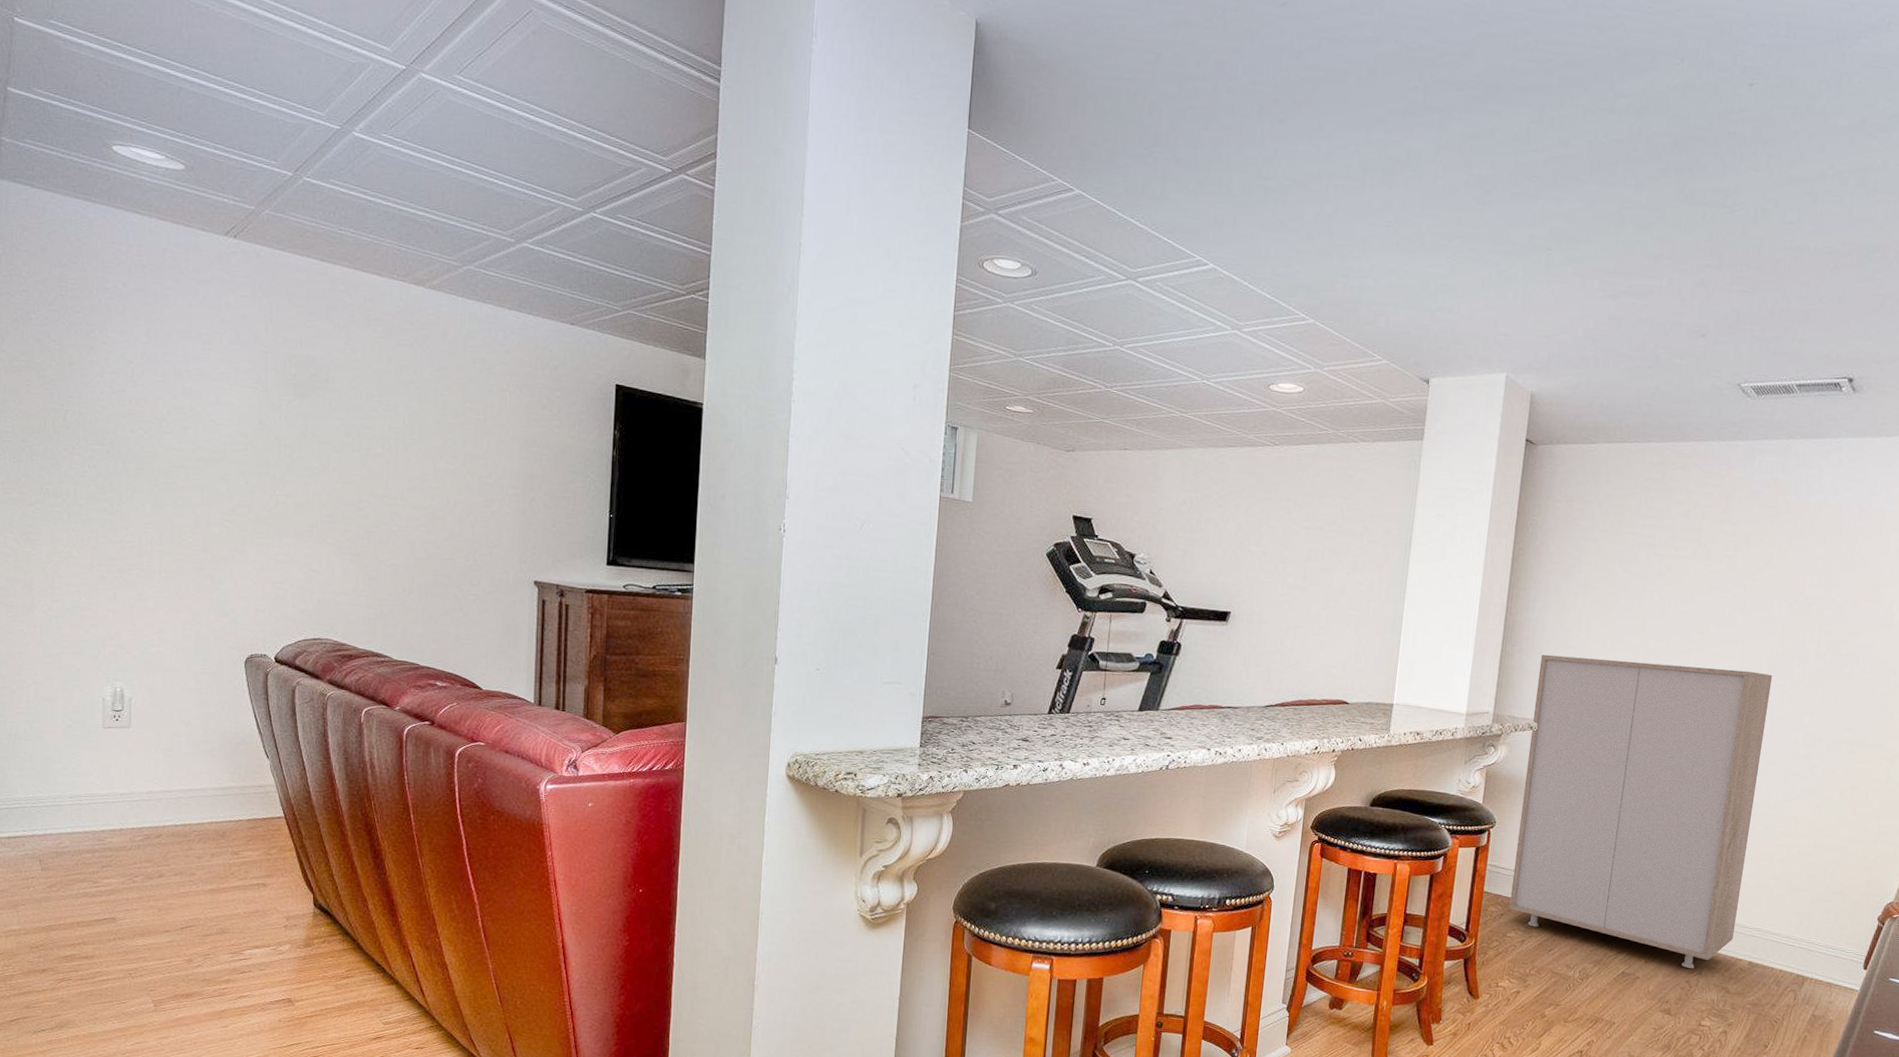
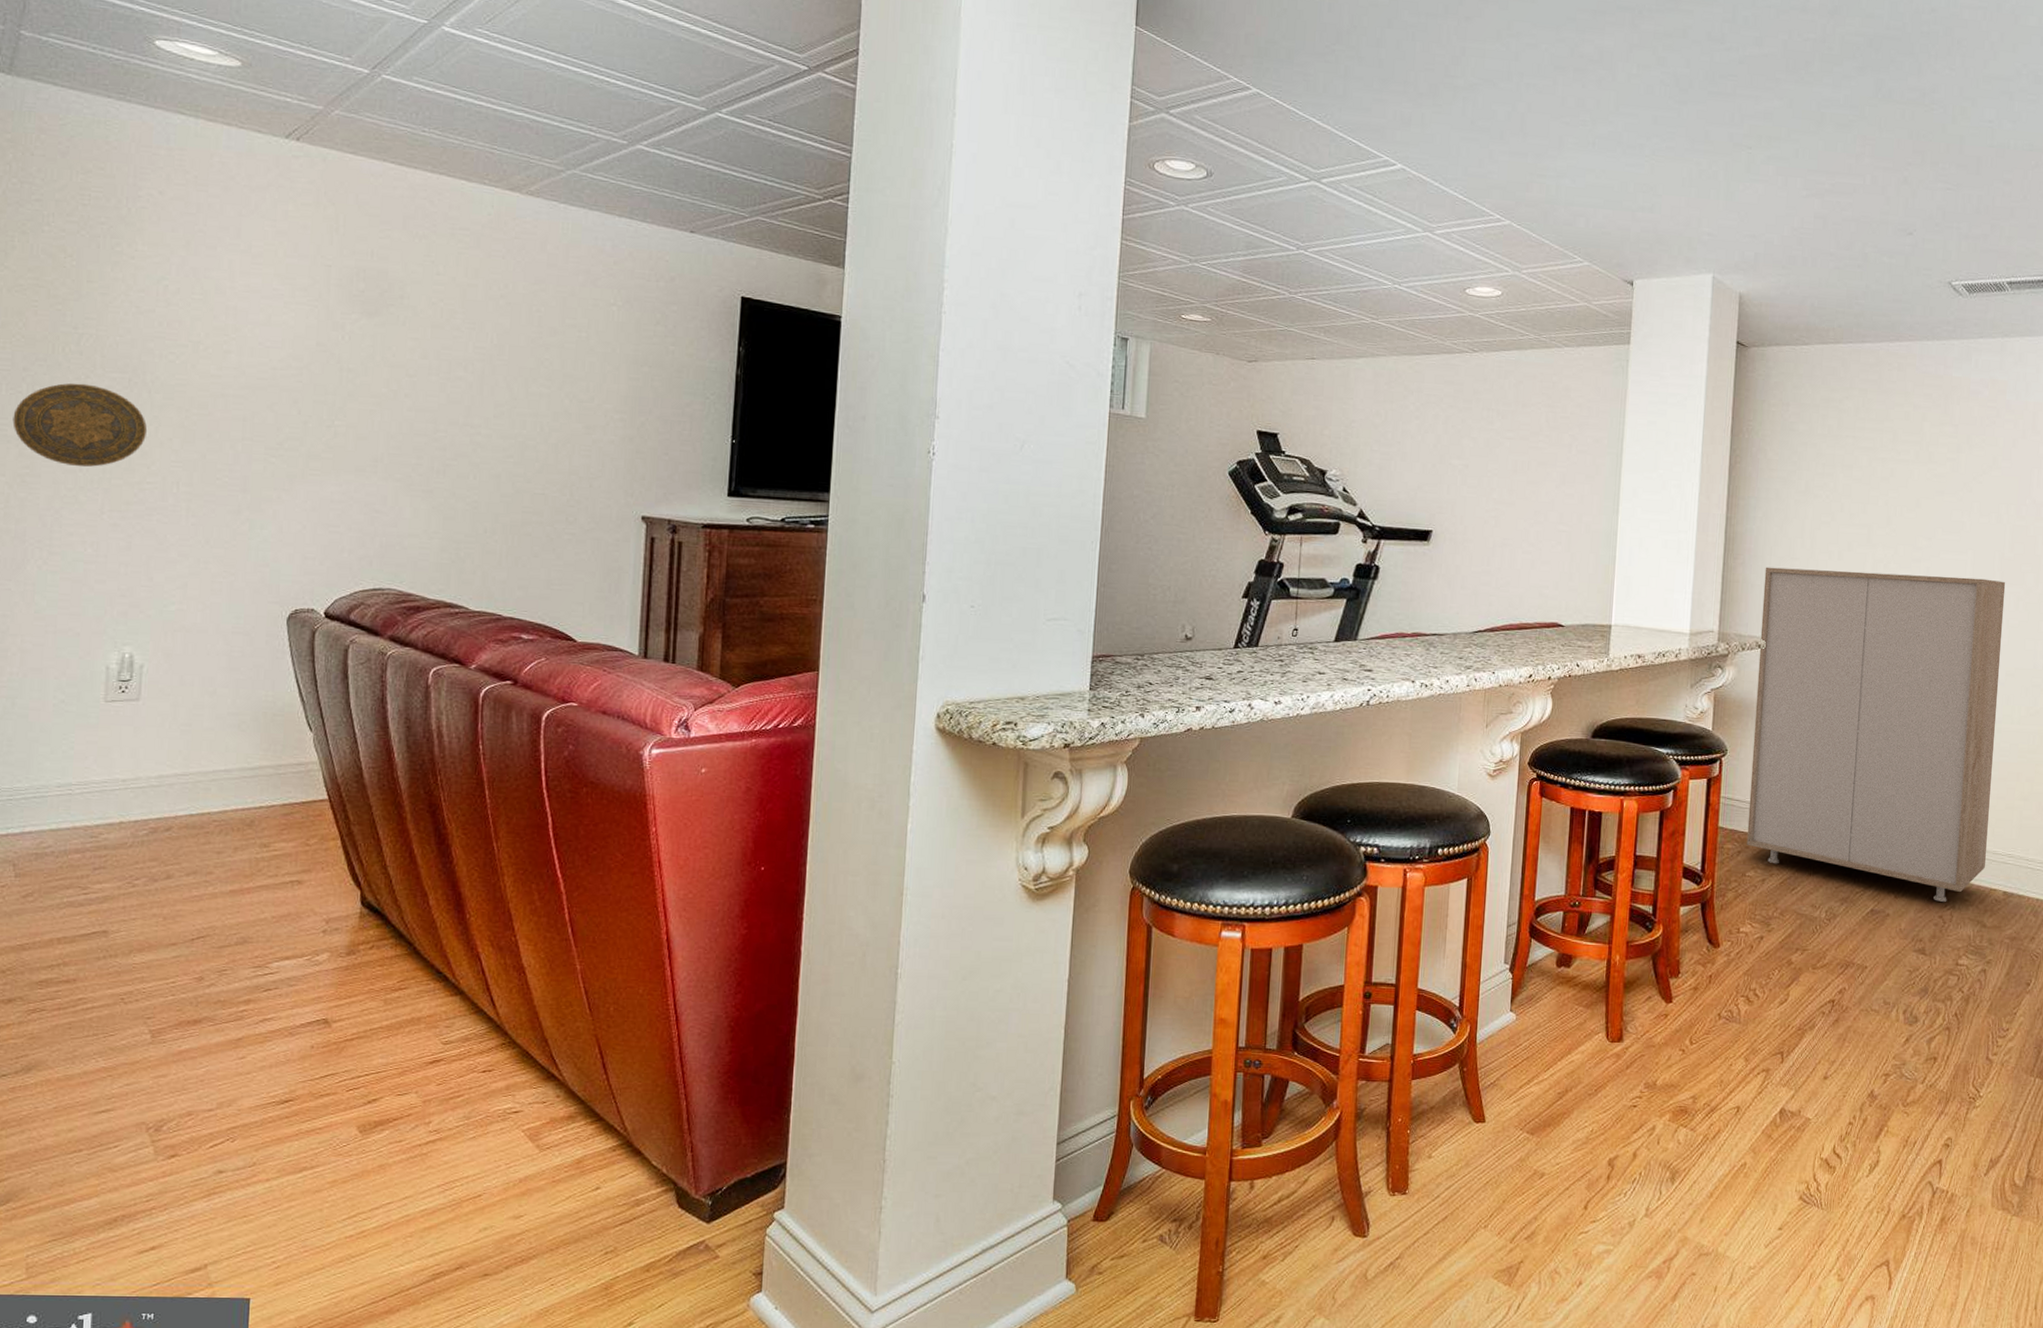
decorative plate: none [16,453,125,527] -> present [12,383,148,467]

